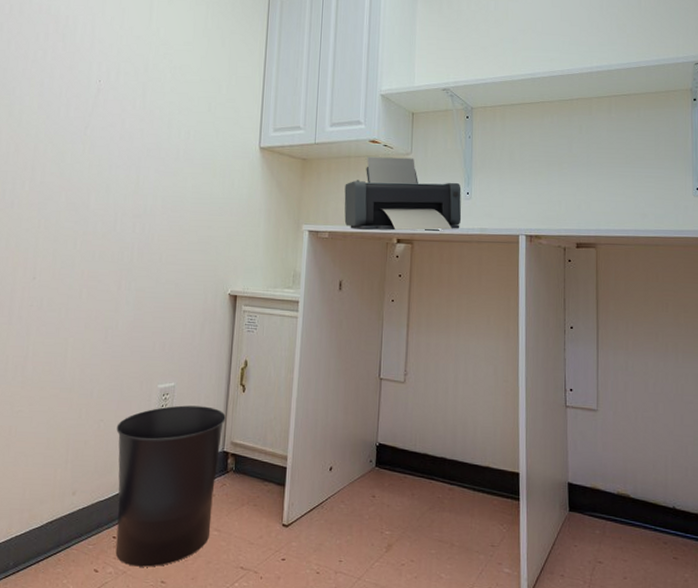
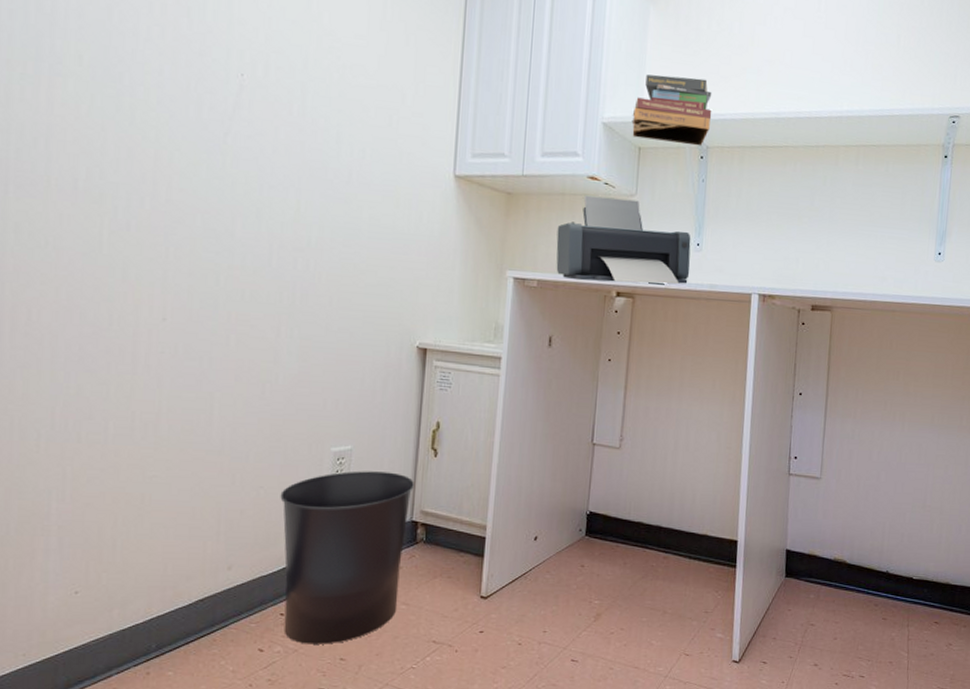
books: none [405,51,475,108] -> present [631,74,712,146]

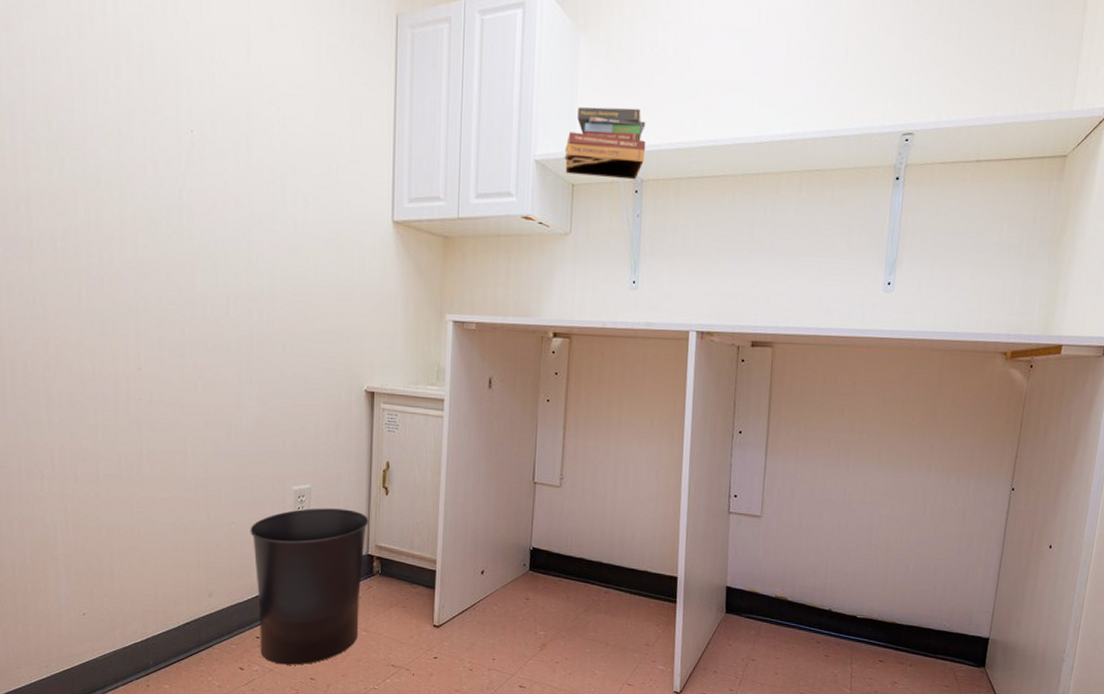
printer: present [556,195,691,285] -> none [493,235,627,324]

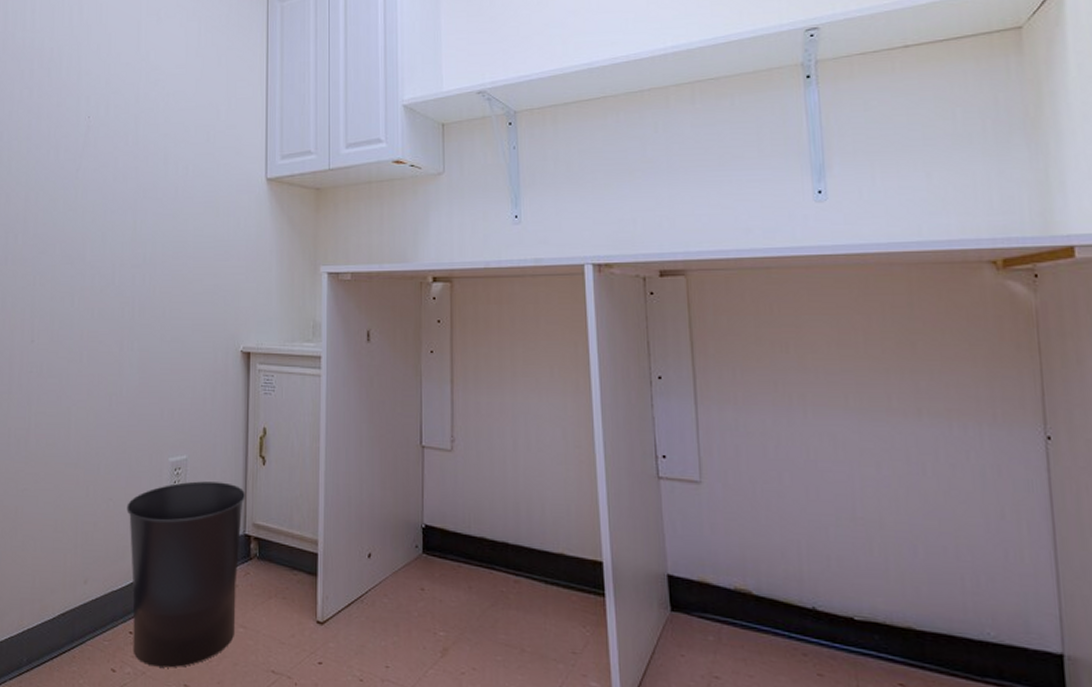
books: present [564,107,647,180] -> none [432,43,516,115]

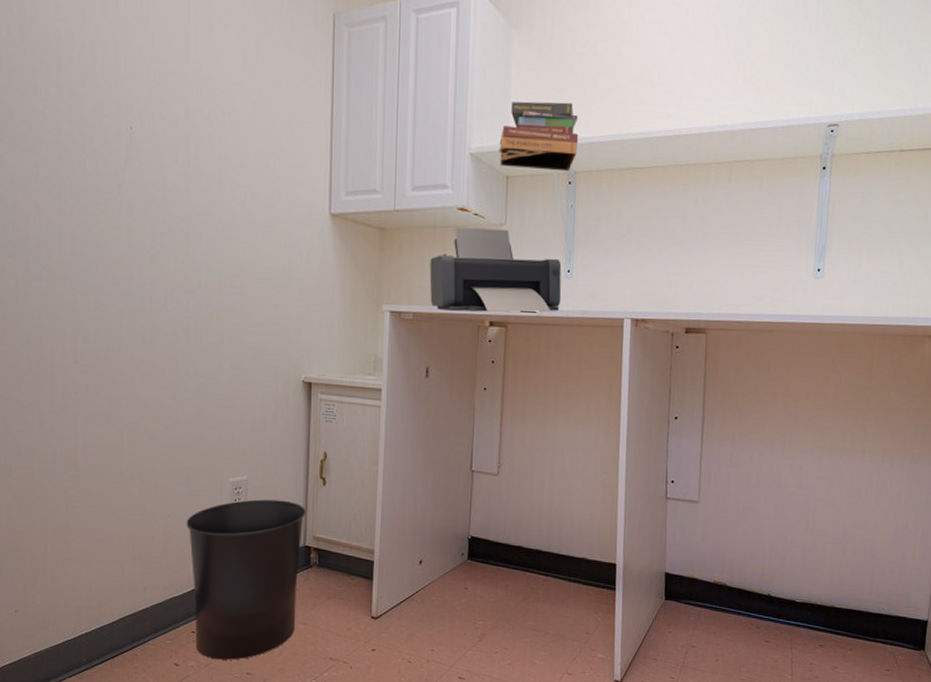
printer: none [367,178,510,269] -> present [429,227,562,312]
books: none [432,43,516,115] -> present [499,101,579,172]

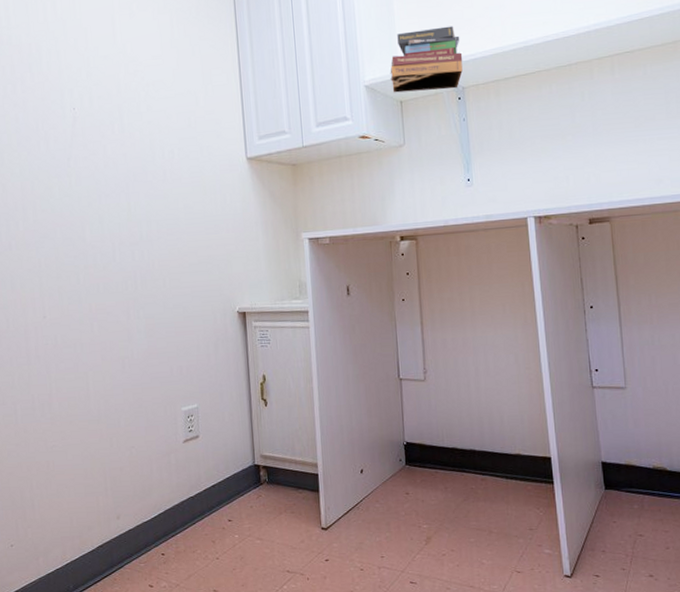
waste bin: present [186,499,306,660] -> none [148,423,253,579]
printer: present [429,227,562,312] -> none [339,149,465,232]

